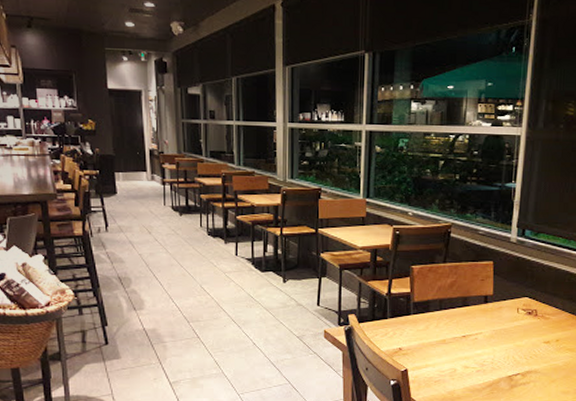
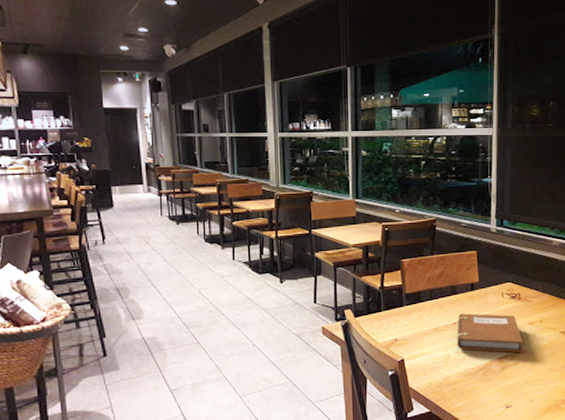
notebook: none [464,327,535,372] -> present [457,313,522,353]

